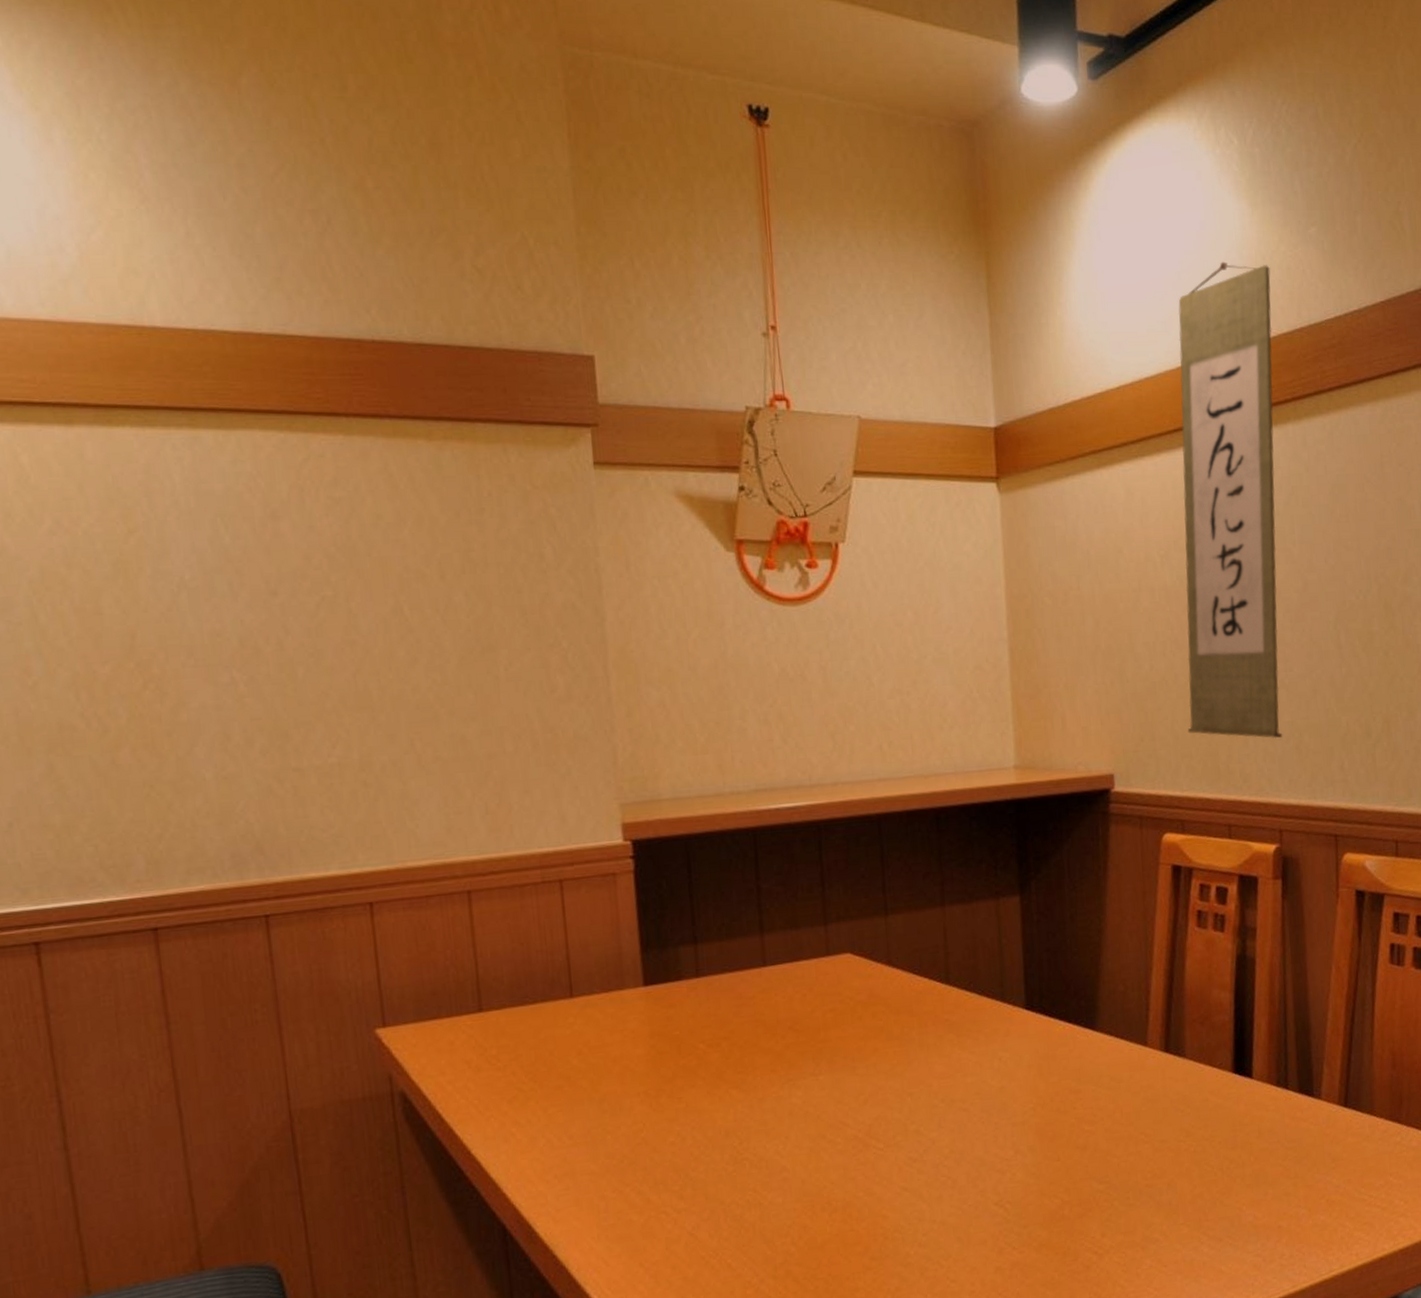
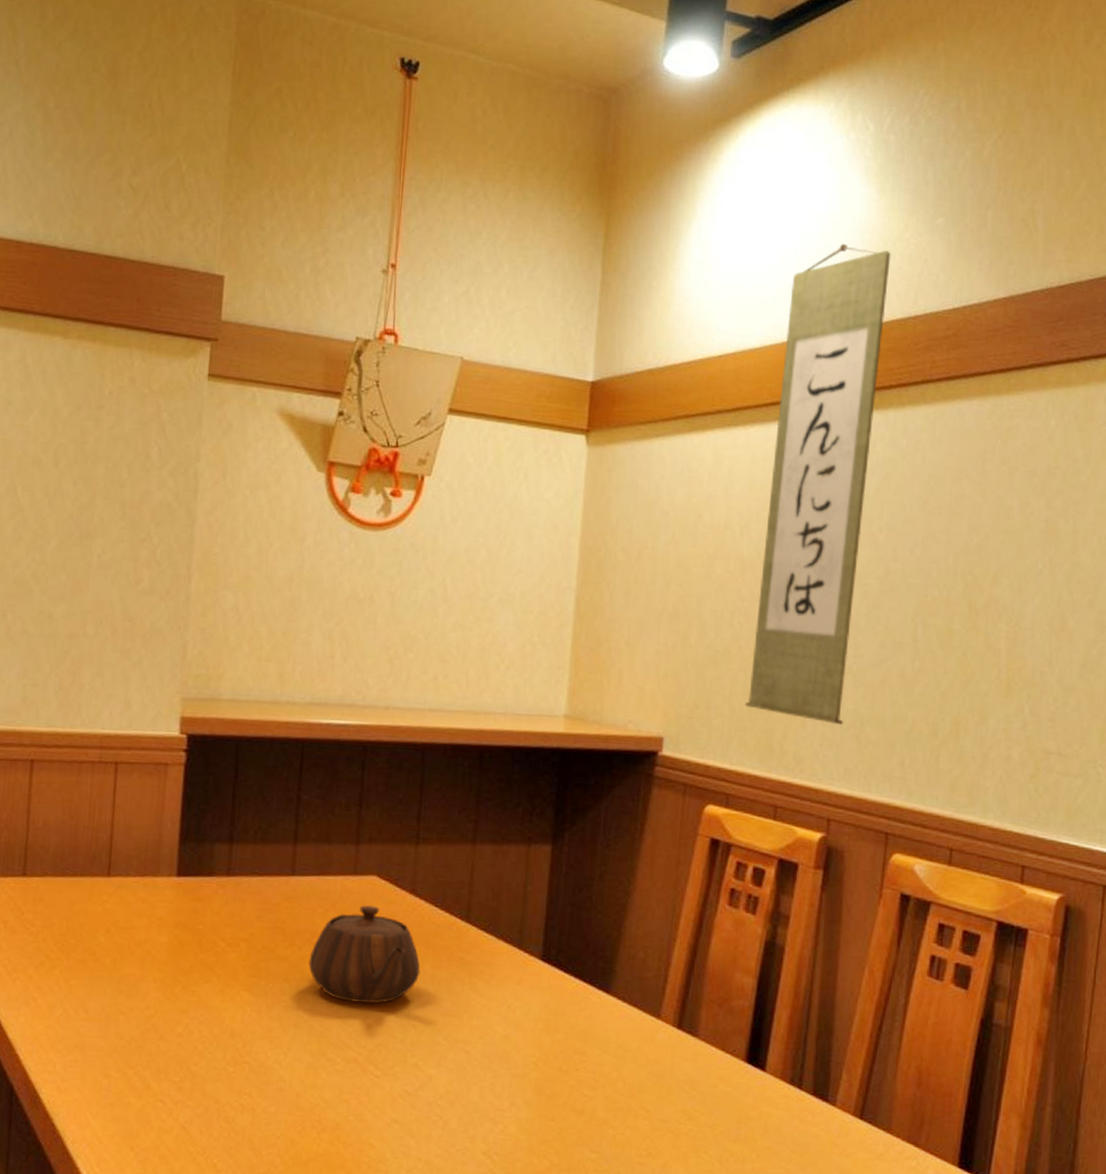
teapot: none [794,982,908,1081] -> present [308,904,421,1004]

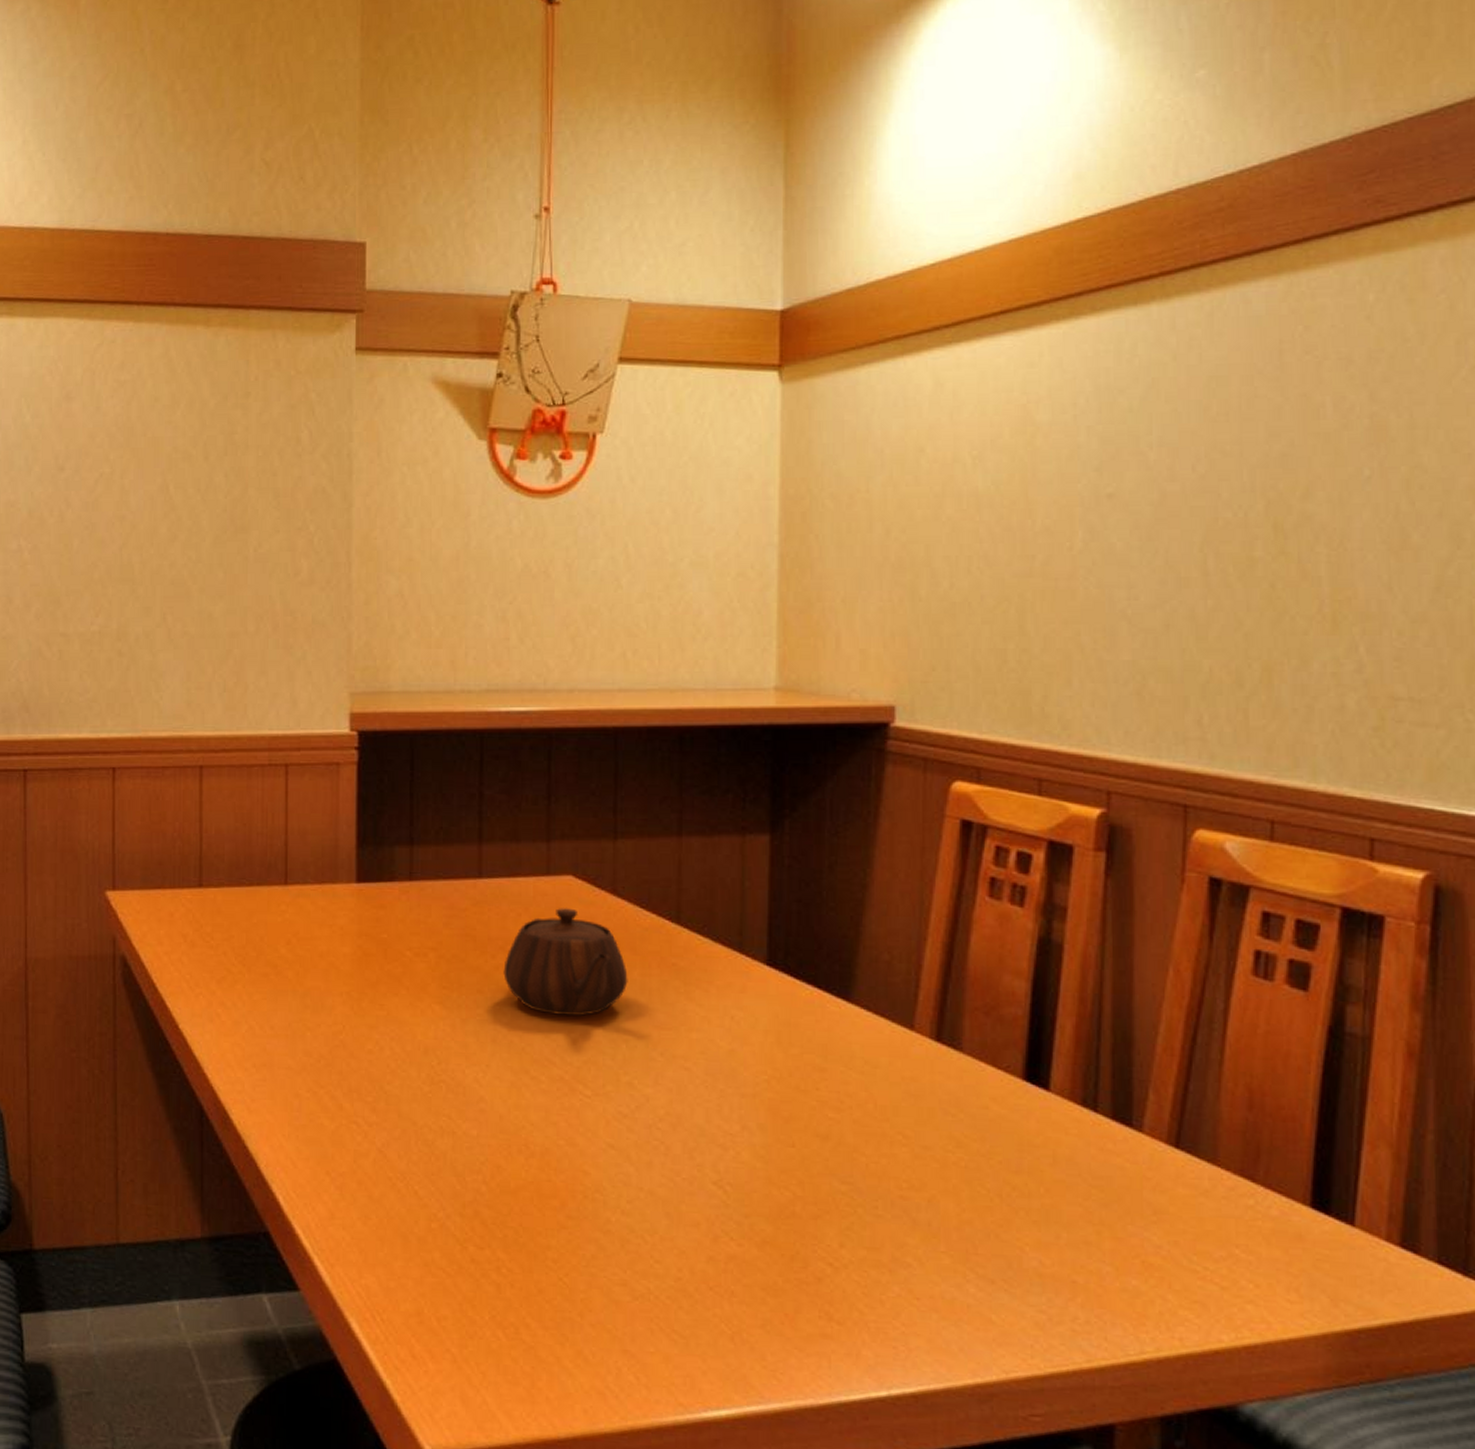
wall scroll: present [745,243,891,725] -> none [992,116,1140,681]

